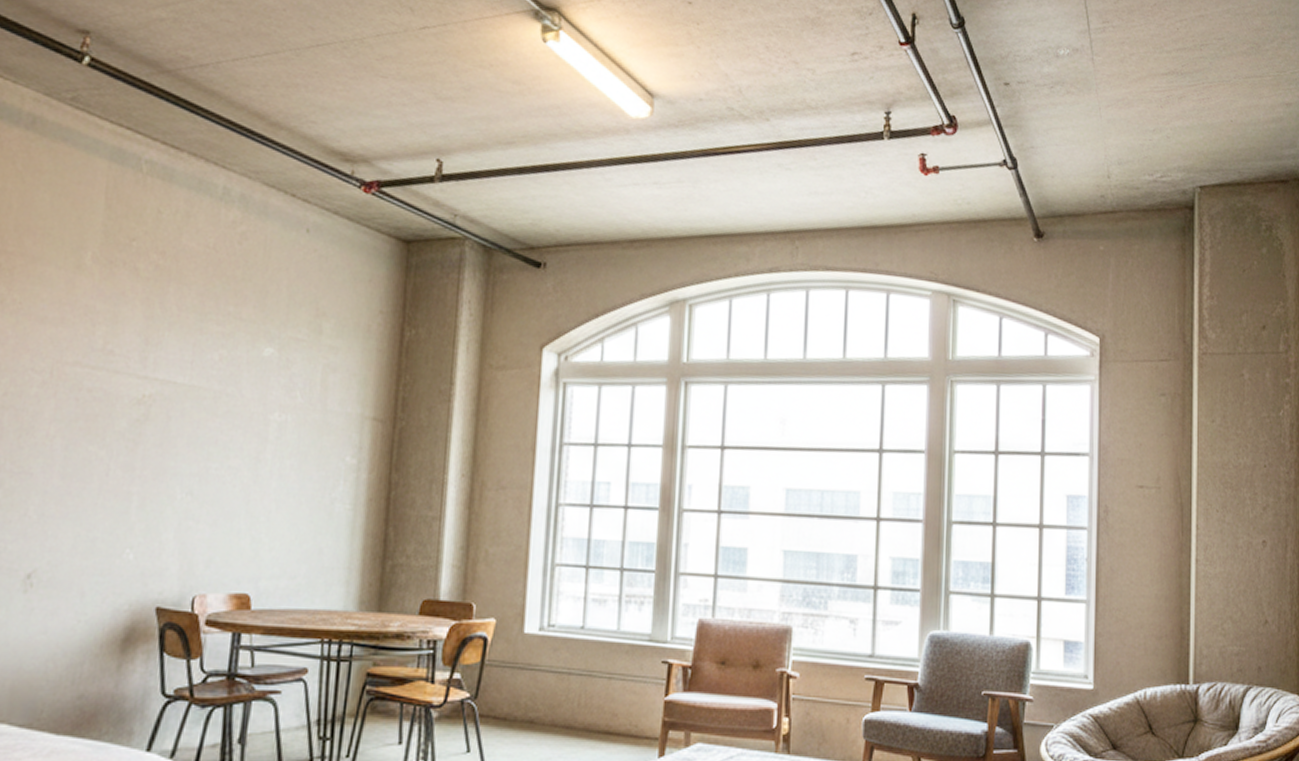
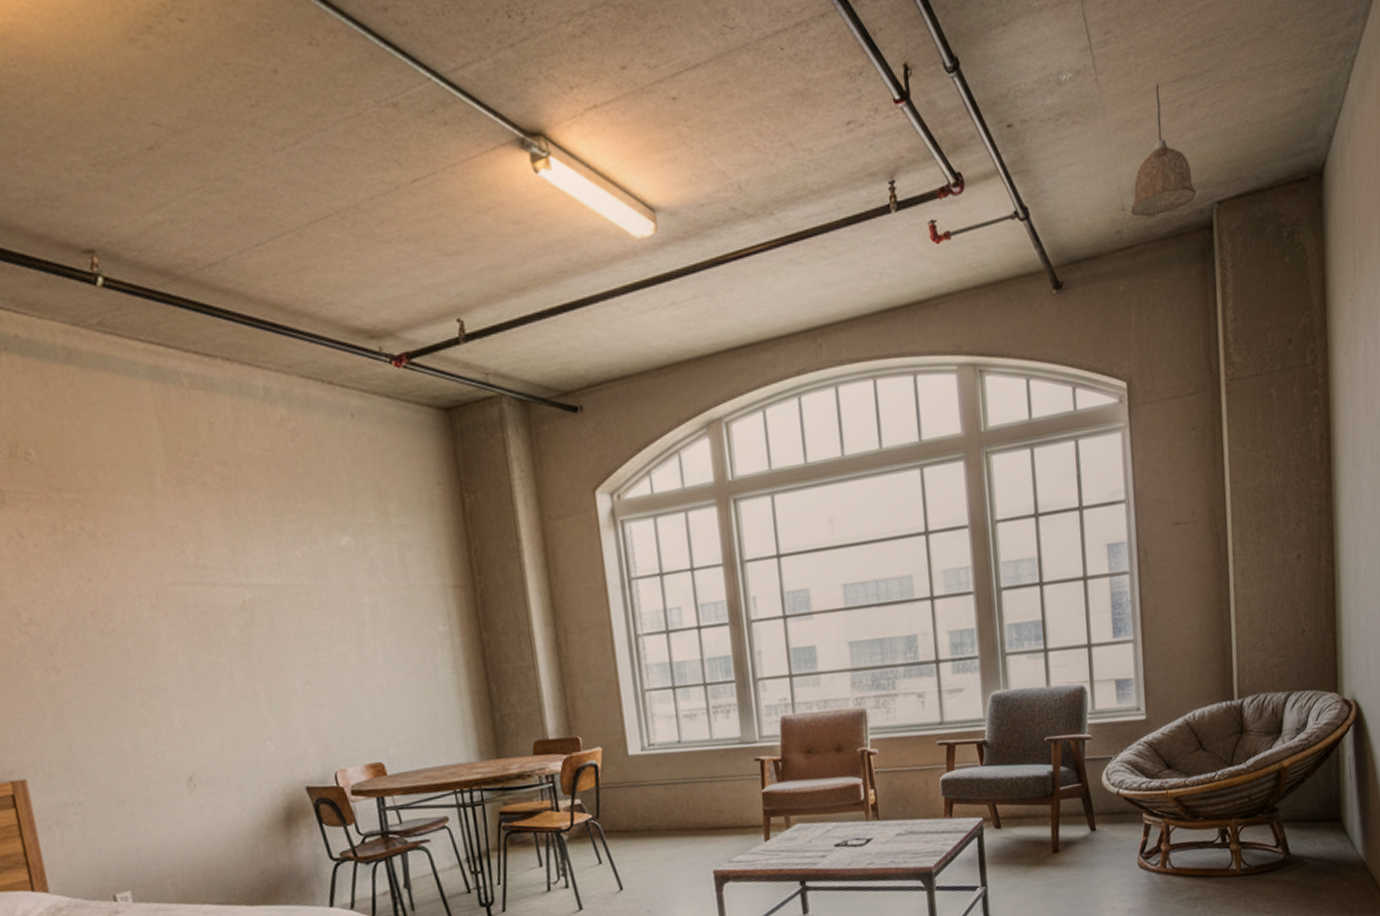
pendant lamp: none [1116,73,1181,189] -> present [1131,84,1197,217]

